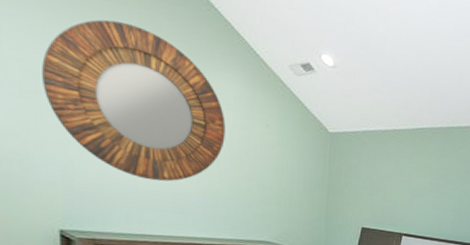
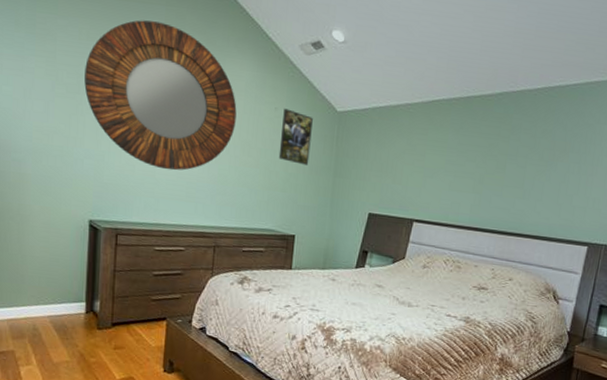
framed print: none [272,125,305,182] -> present [278,108,313,165]

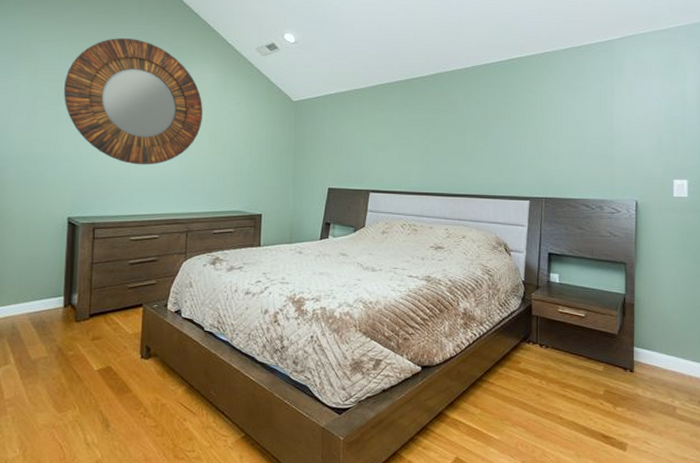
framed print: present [278,108,313,165] -> none [243,102,272,150]

